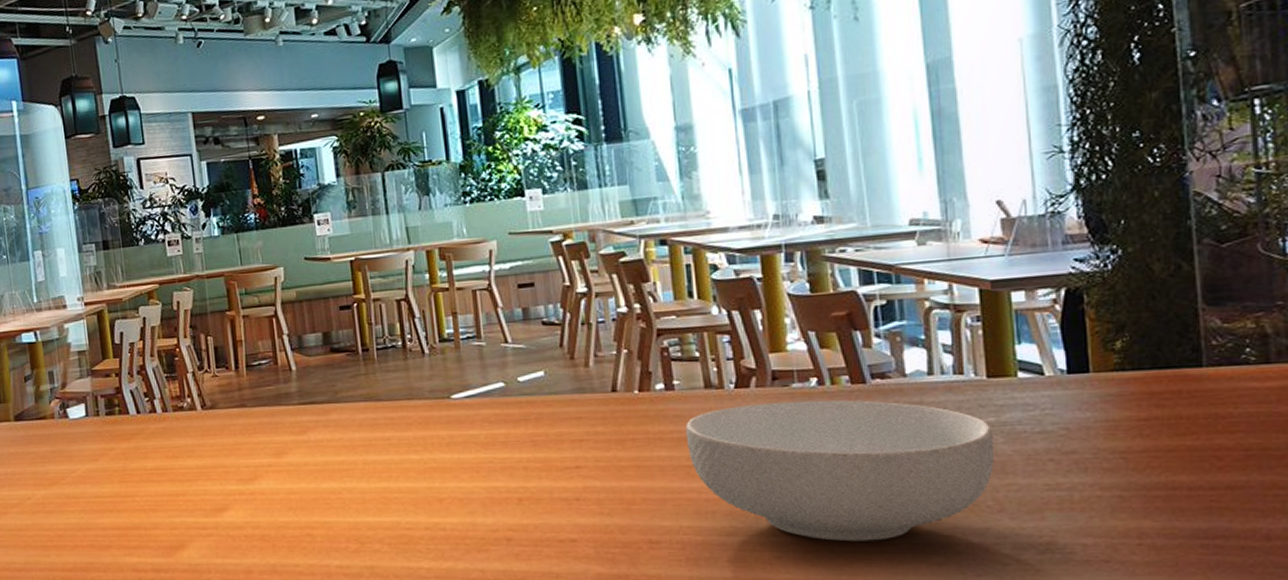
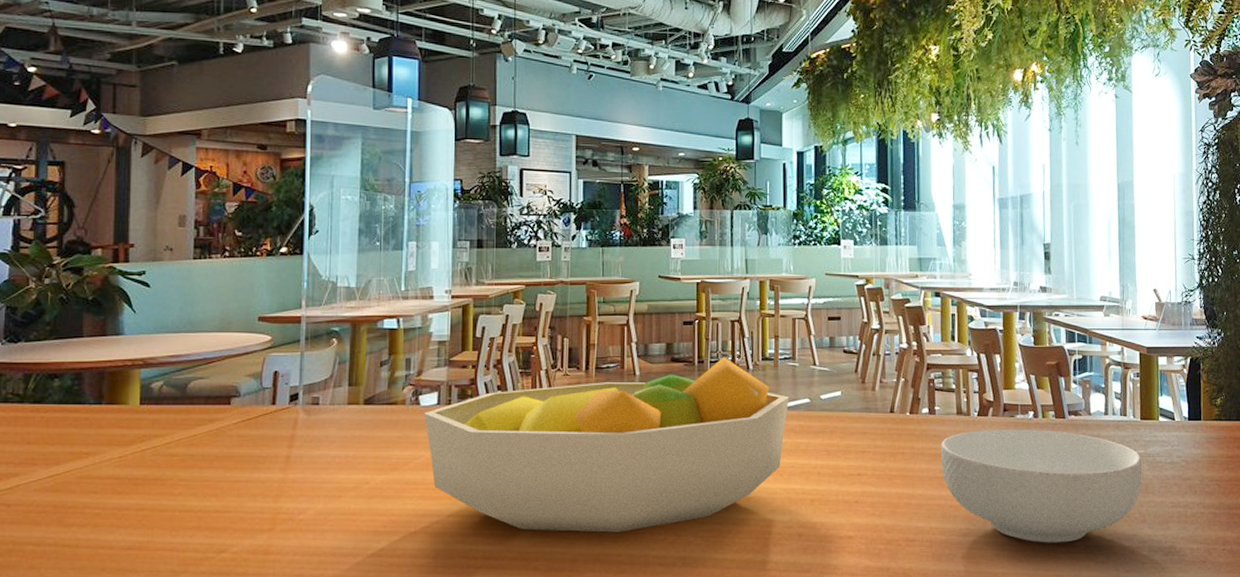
fruit bowl: none [73,342,479,542] -> present [423,357,790,533]

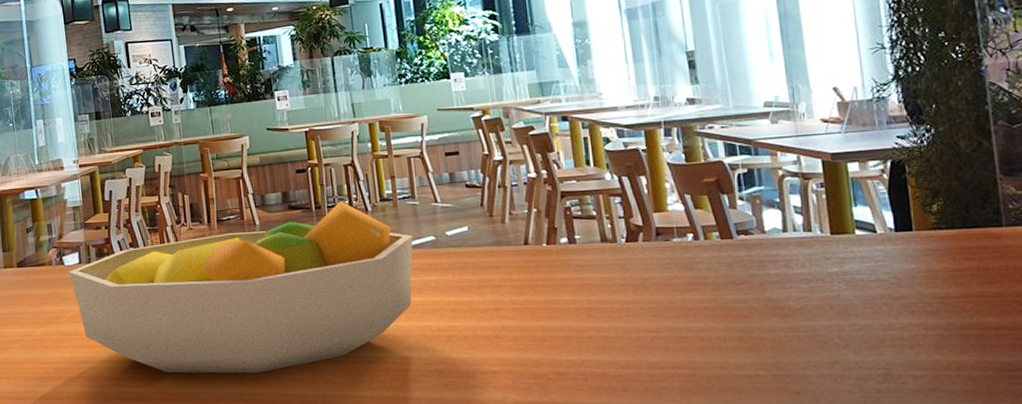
cereal bowl: present [940,429,1142,543] -> none [585,252,840,374]

